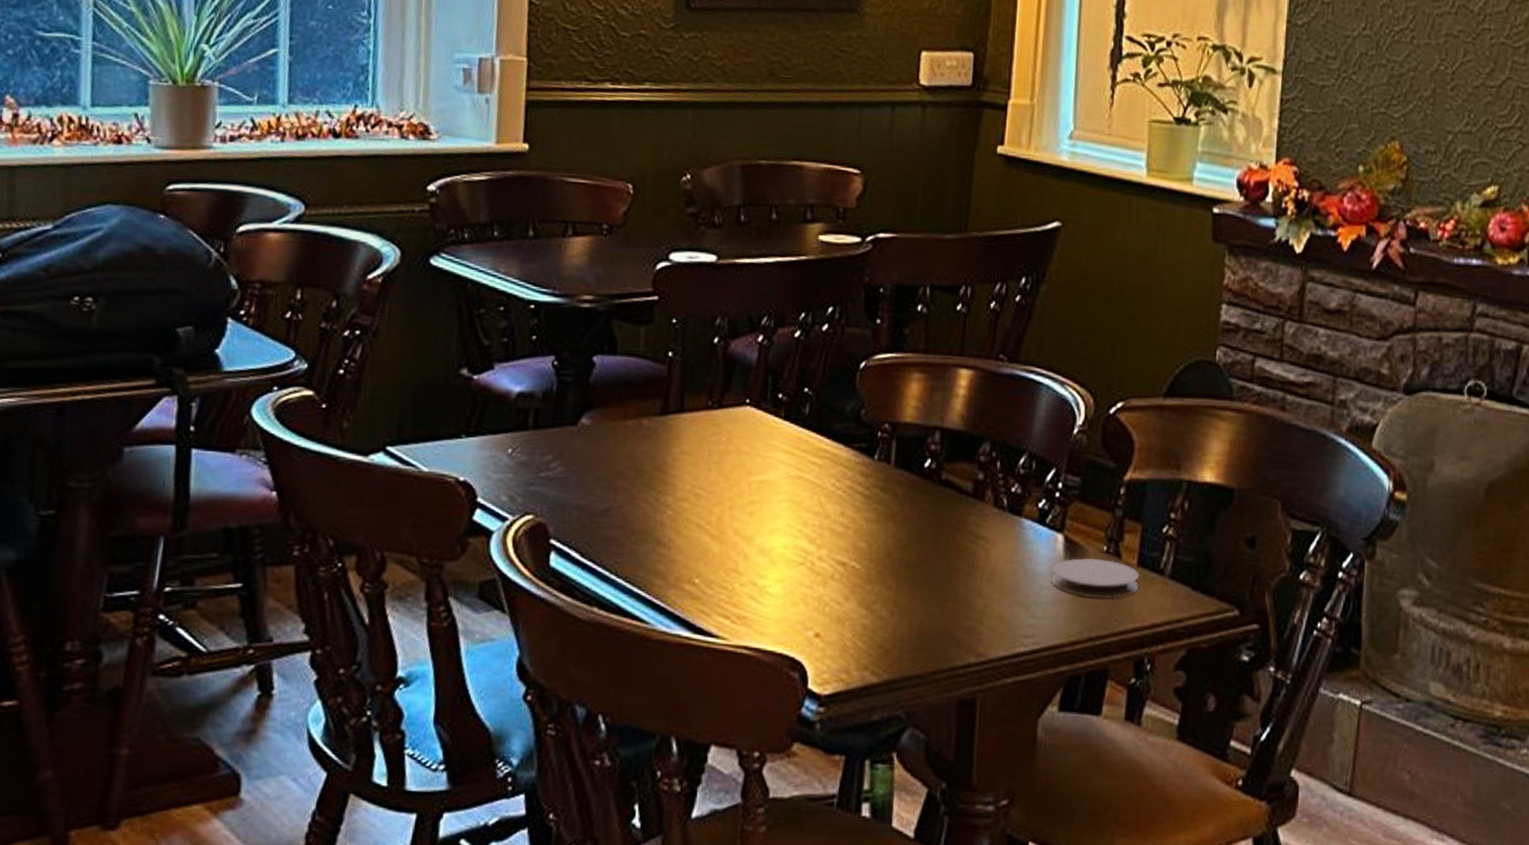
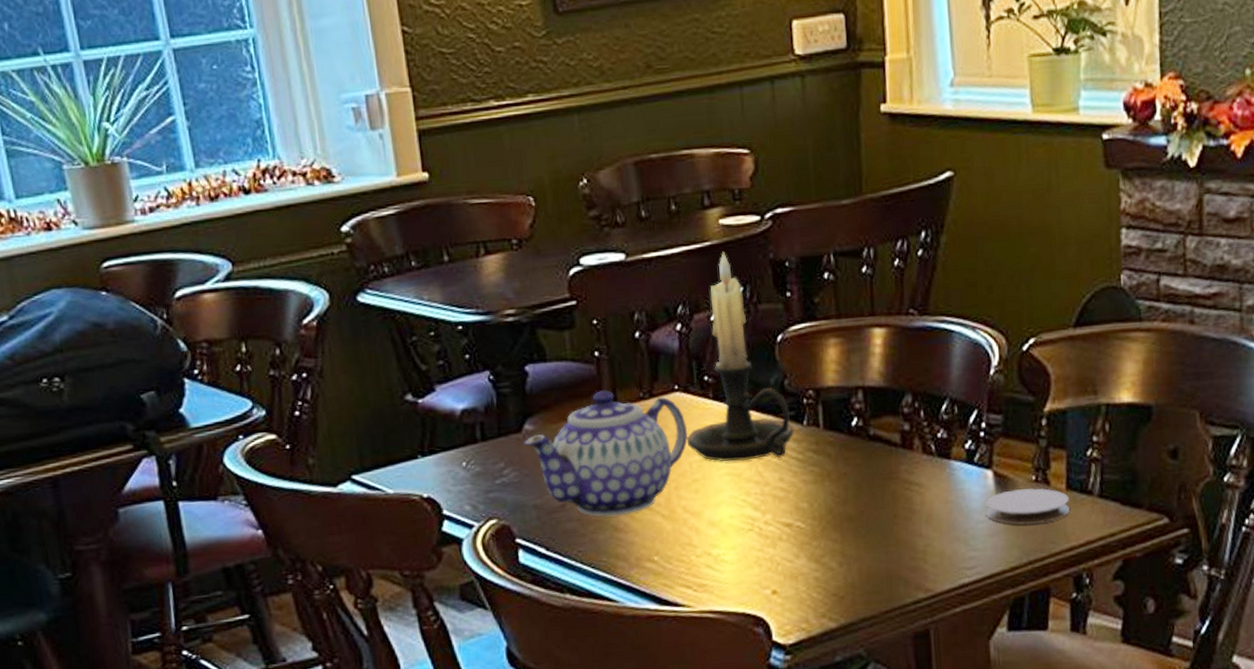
teapot: none [577,393,753,530] -> present [524,390,688,517]
candle holder: none [749,268,864,490] -> present [686,251,794,462]

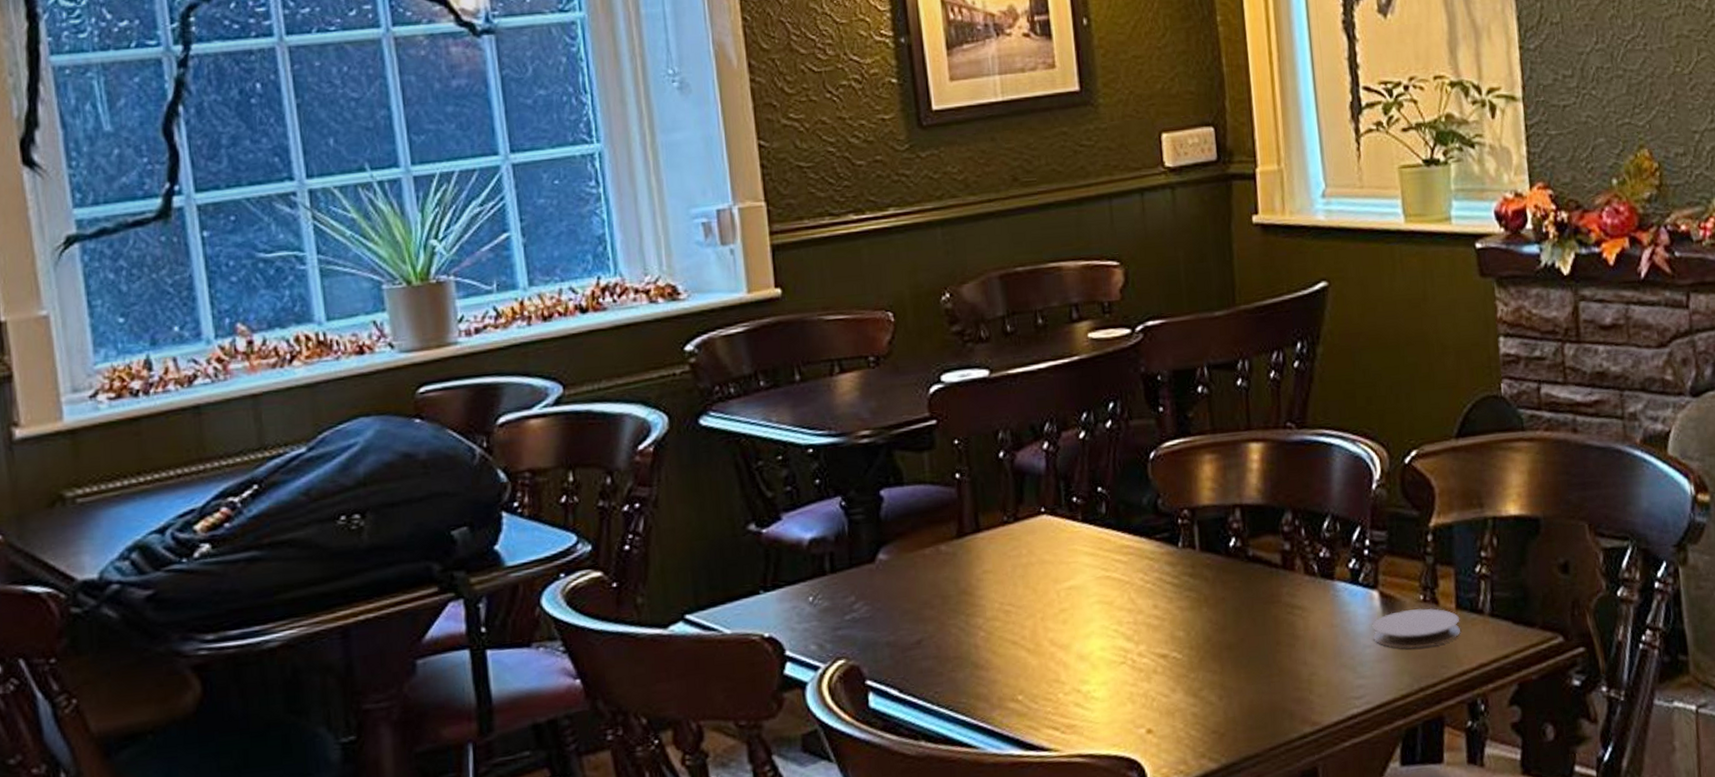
teapot: present [524,390,688,517] -> none [877,514,1056,653]
candle holder: present [686,251,794,462] -> none [1053,366,1169,589]

